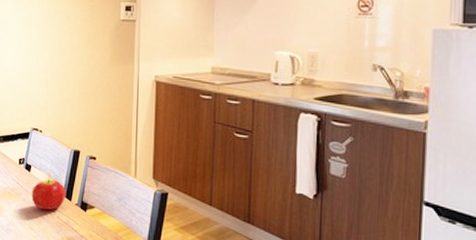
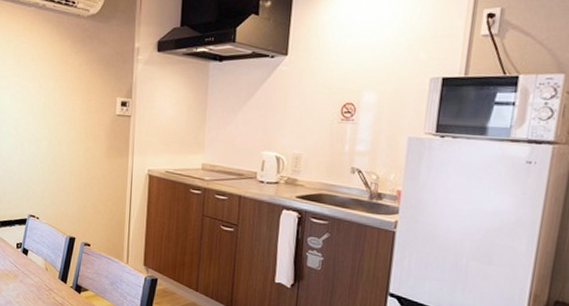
fruit: present [31,179,66,211] -> none [28,263,62,292]

